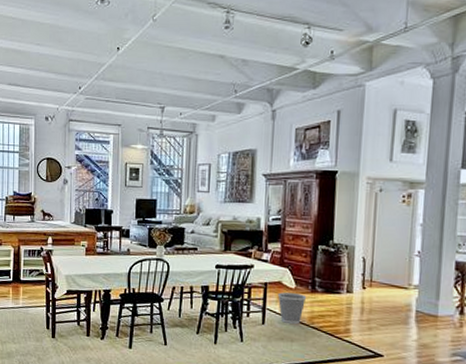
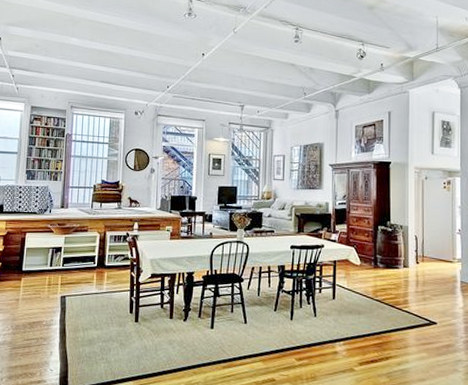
wastebasket: present [277,292,307,324] -> none [345,269,370,298]

